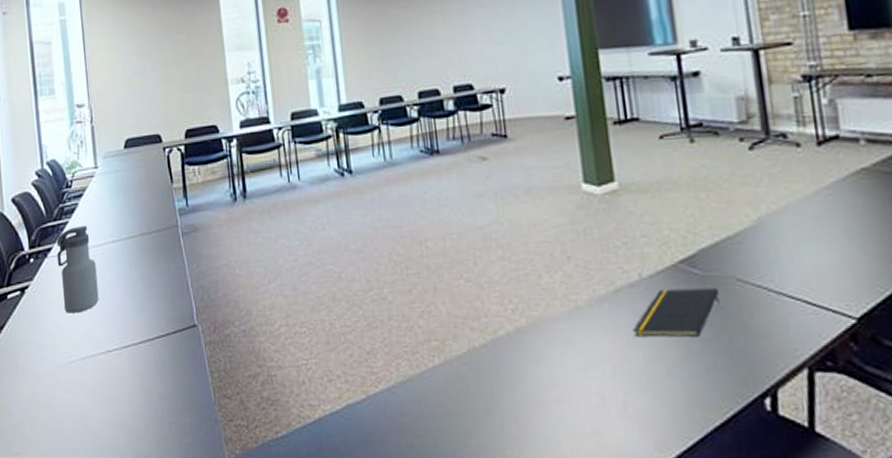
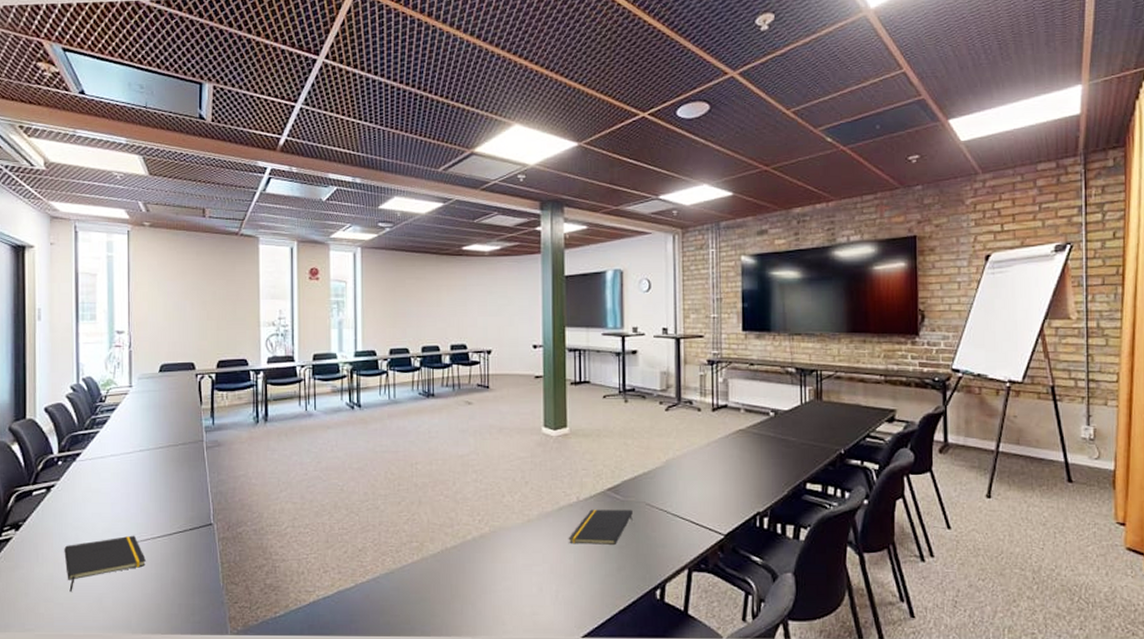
notepad: none [44,341,129,410] -> present [64,535,146,593]
water bottle: present [56,226,99,313] -> none [85,436,123,510]

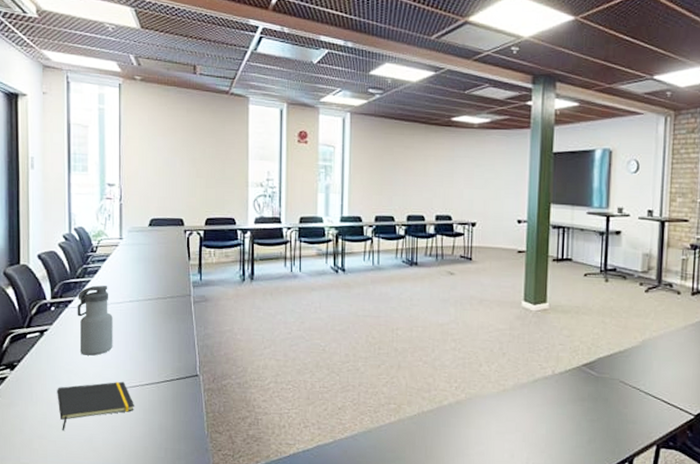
water bottle: none [85,436,123,510] -> present [77,285,113,356]
notepad: present [569,509,633,544] -> none [542,383,606,418]

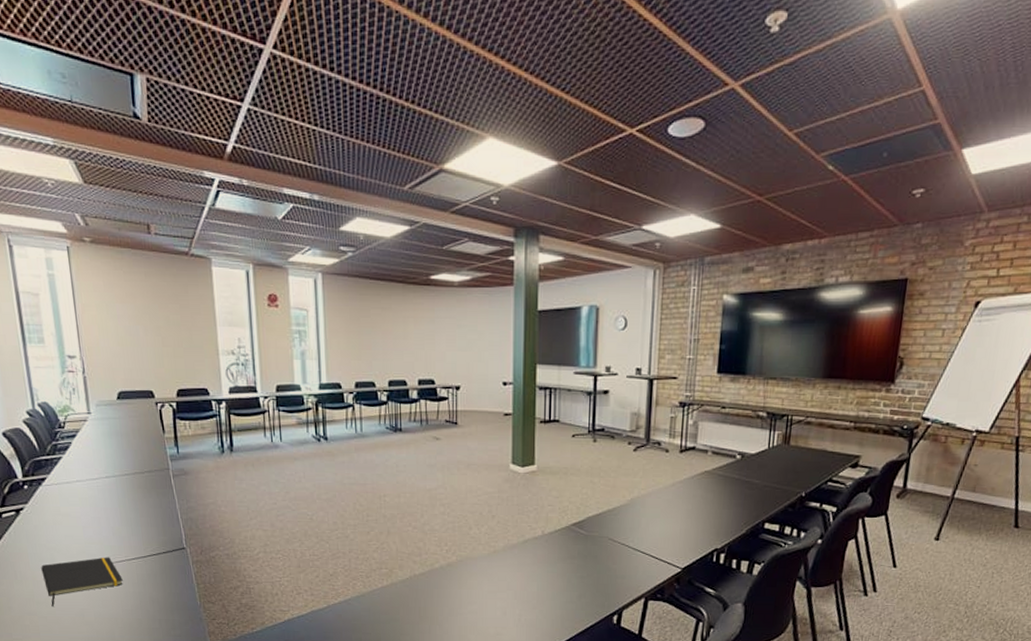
water bottle: present [77,285,113,356] -> none [50,462,94,533]

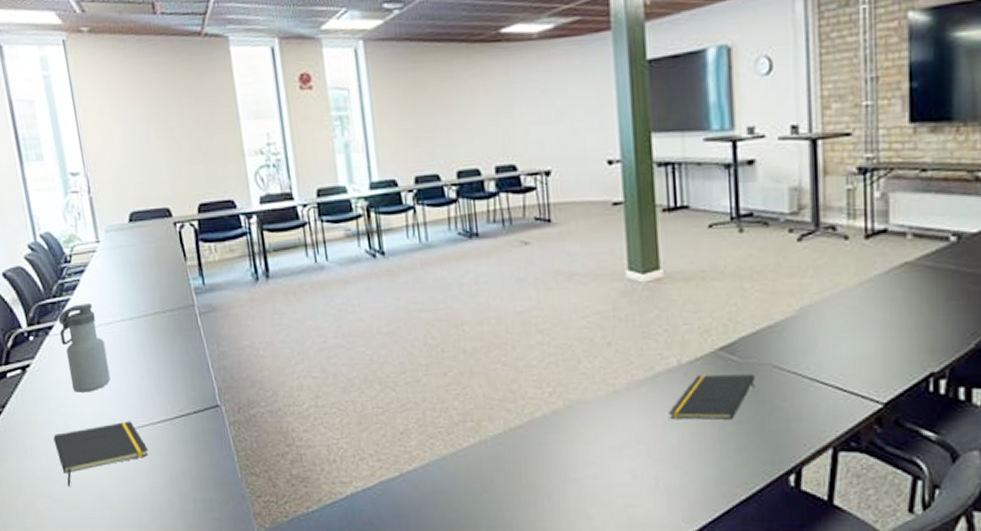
water bottle: none [50,462,94,533] -> present [58,303,111,393]
notepad: none [533,543,595,575] -> present [670,374,755,420]

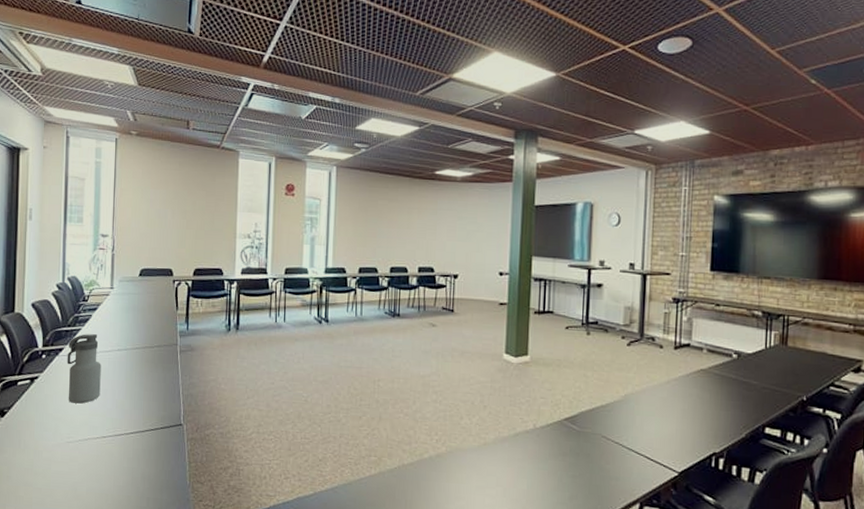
notepad: present [53,421,149,487] -> none [44,429,119,479]
notepad: present [670,374,755,420] -> none [523,438,588,474]

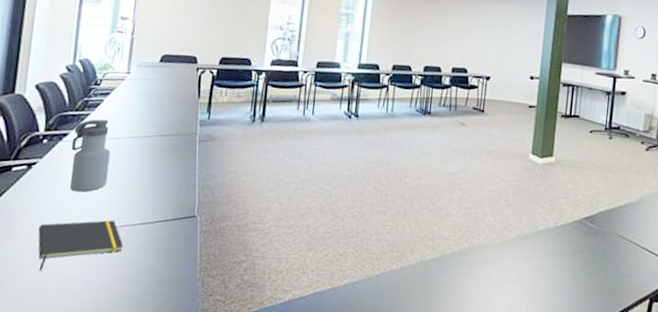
notepad: none [44,429,119,479] -> present [38,220,123,272]

